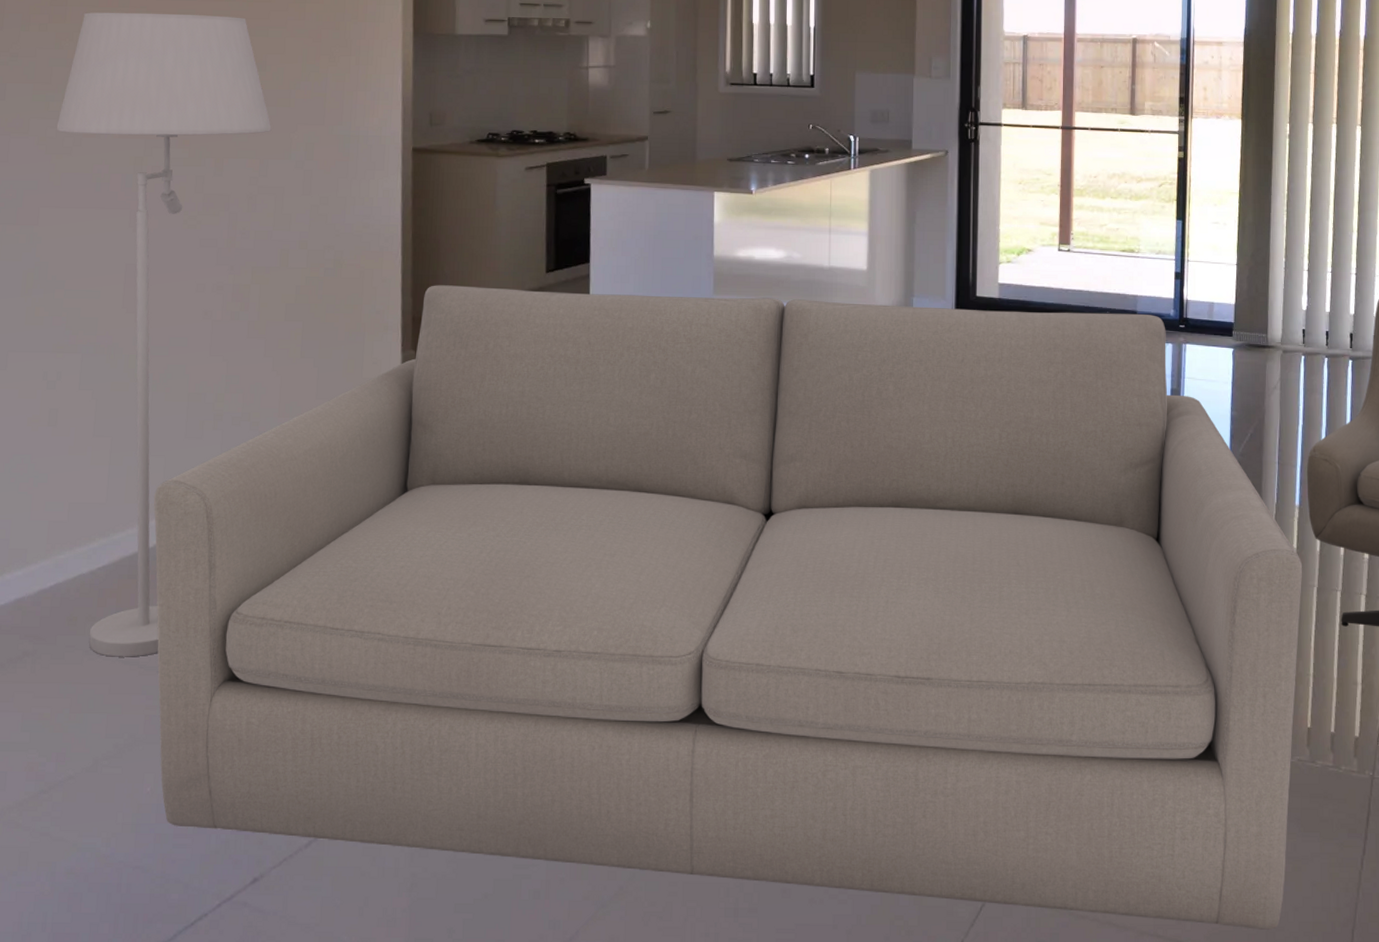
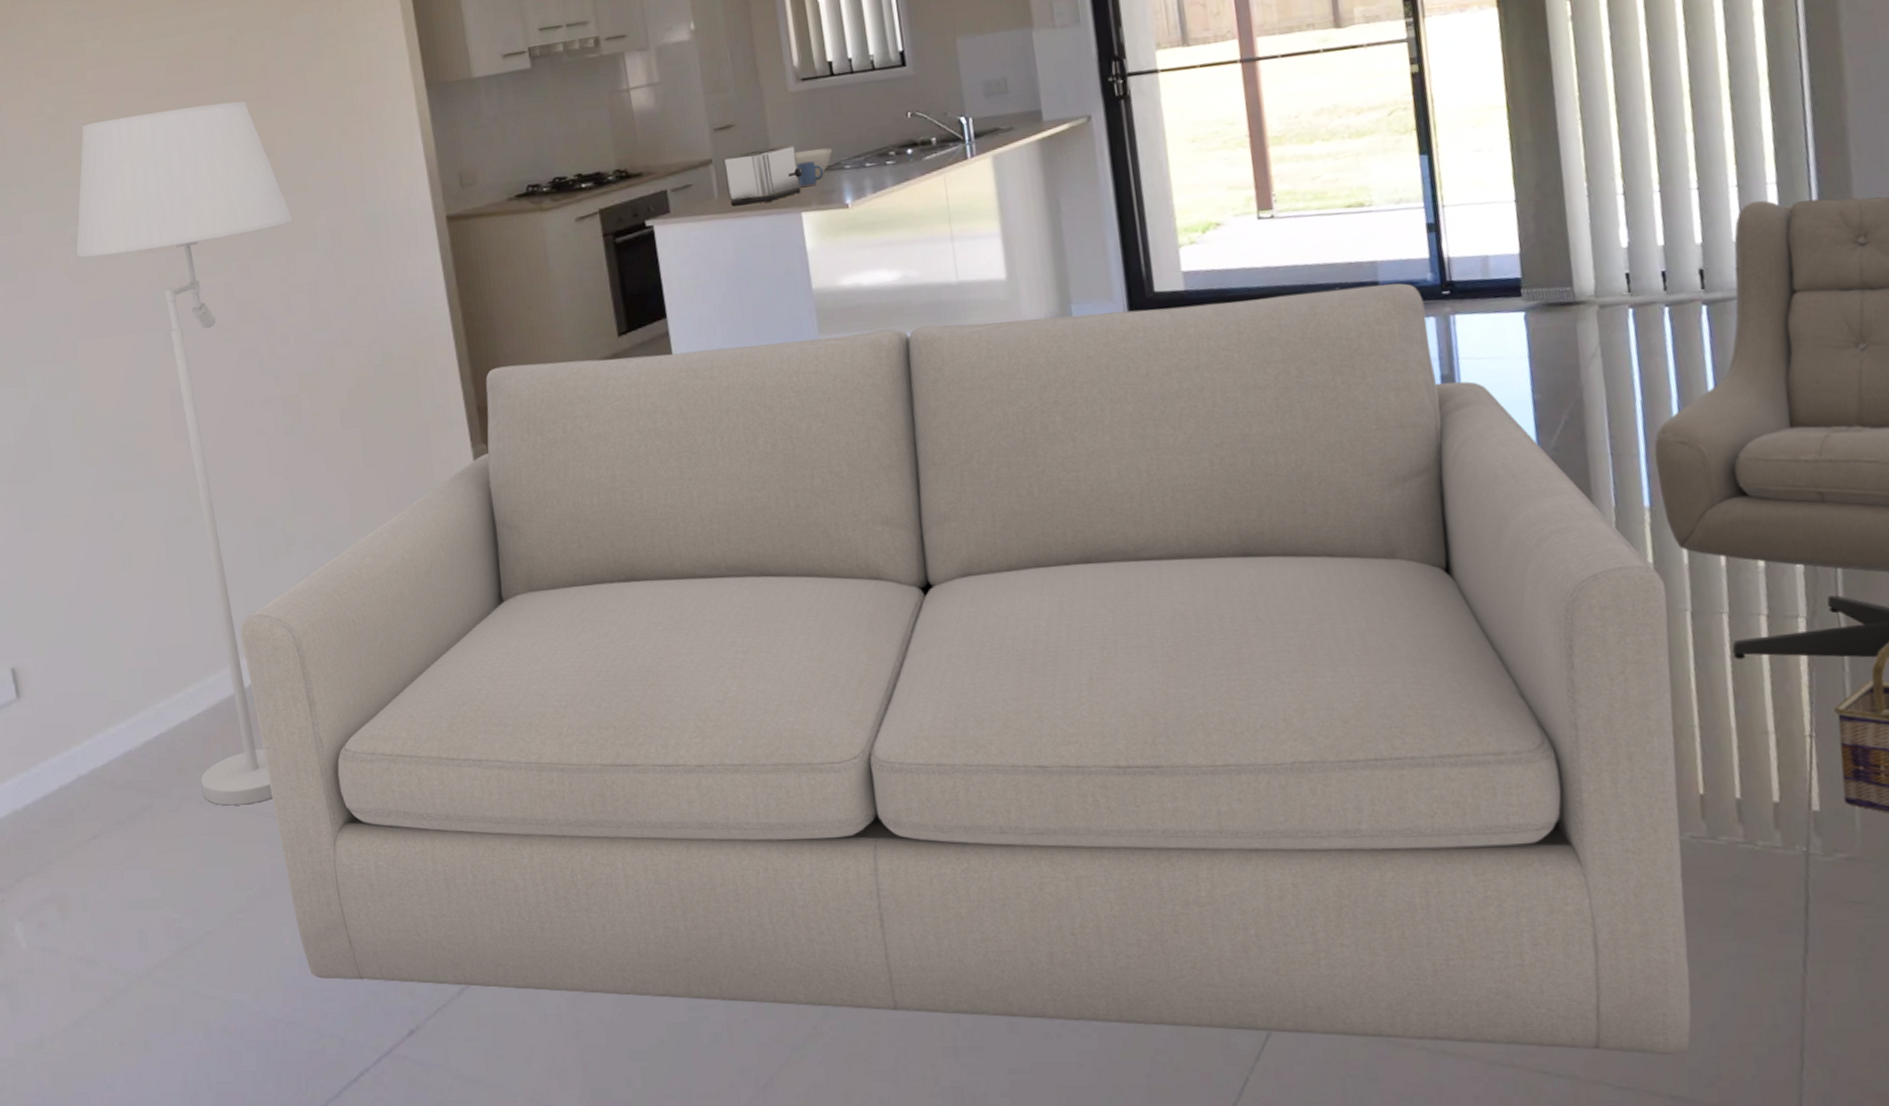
toaster: none [656,134,720,180] -> present [723,145,803,207]
bowl: none [716,141,746,166] -> present [795,148,833,178]
mug: none [716,151,737,172] -> present [796,161,824,188]

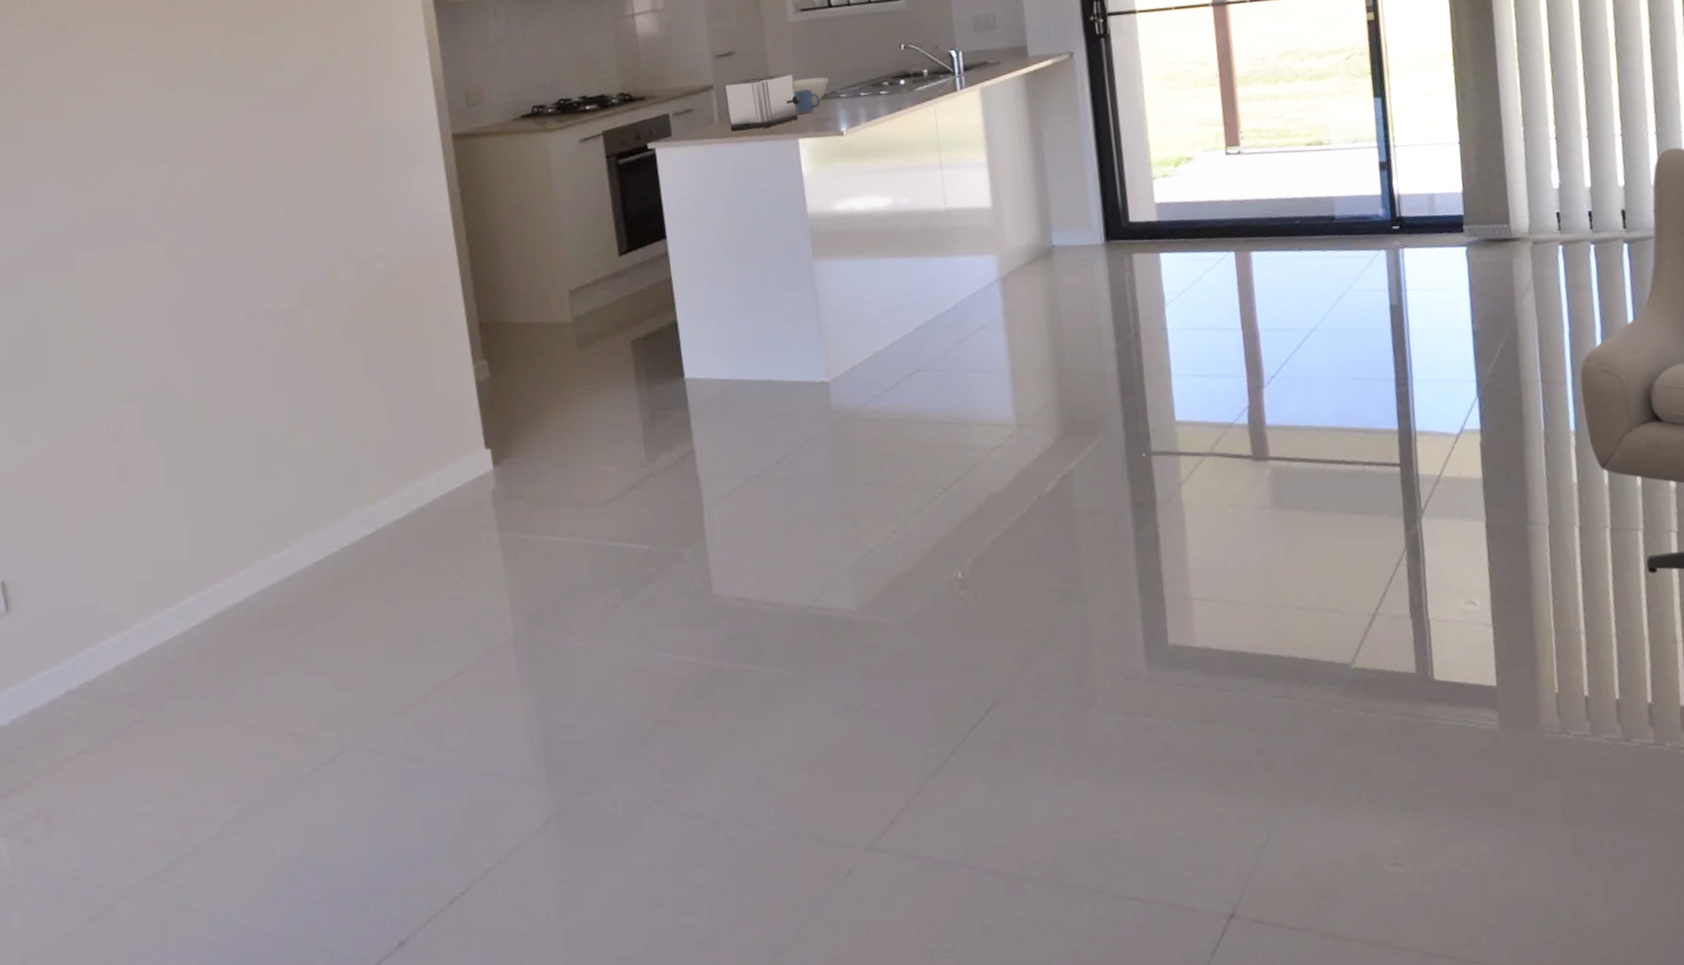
floor lamp: present [76,101,293,806] -> none [77,15,299,719]
sofa: present [240,283,1692,1056] -> none [236,218,1606,945]

